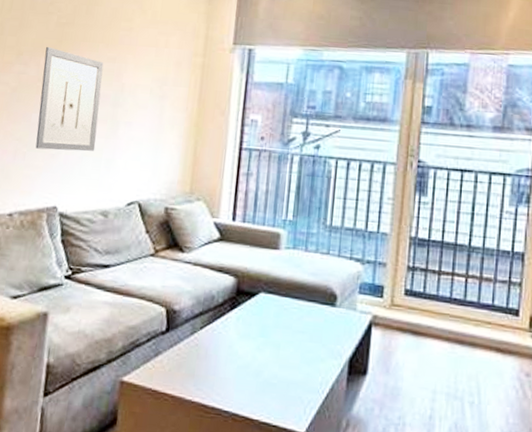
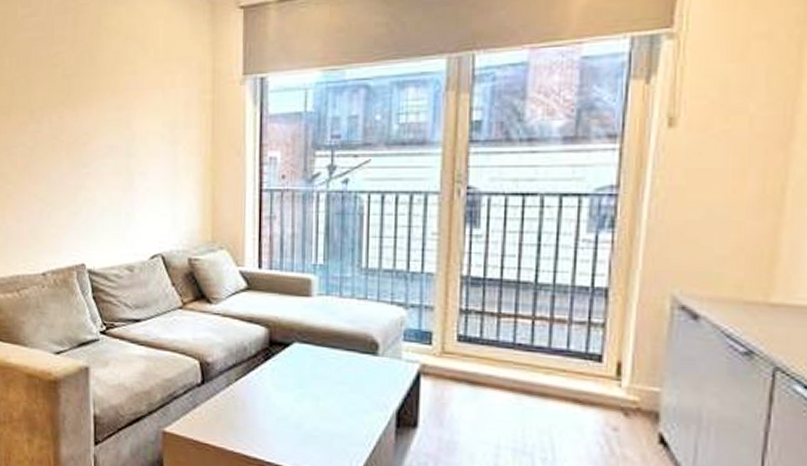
wall art: present [35,46,104,151] -> none [55,101,114,208]

